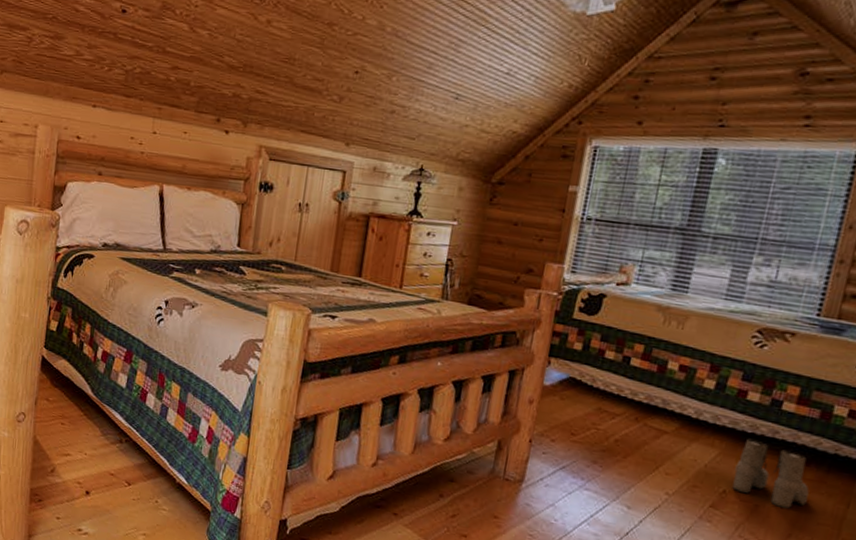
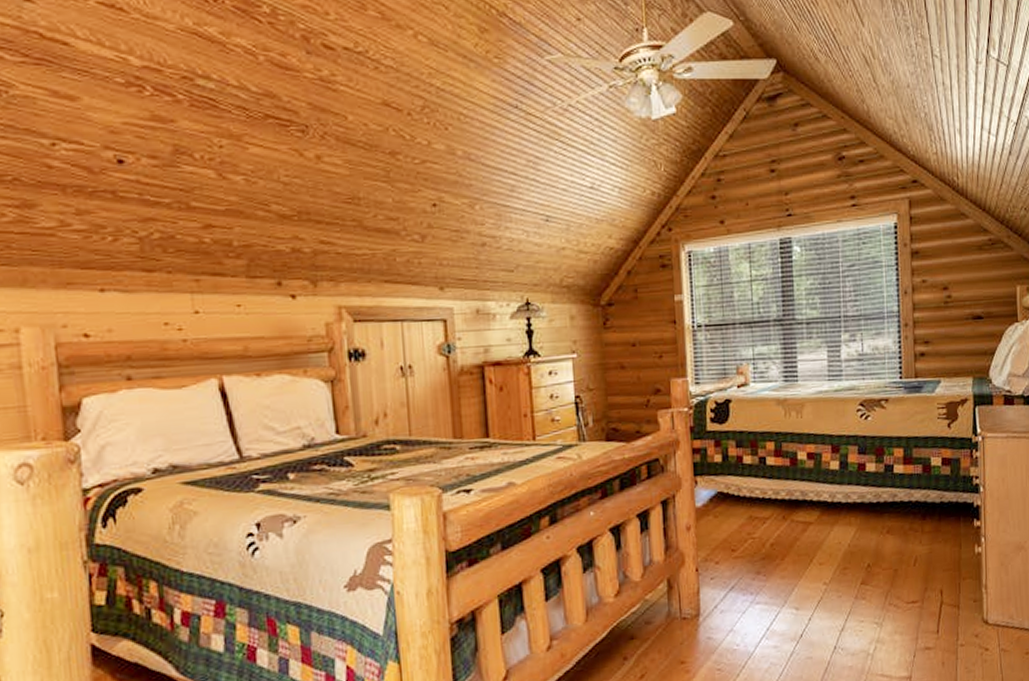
boots: present [732,438,810,509] -> none [872,507,931,566]

